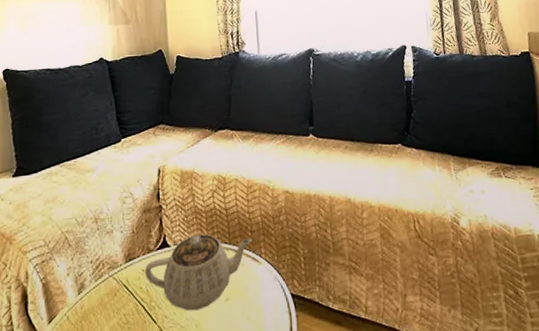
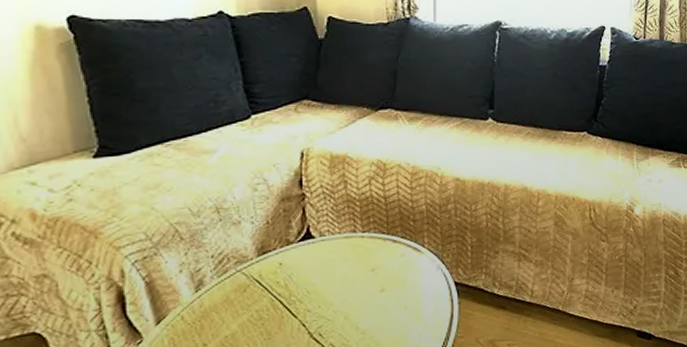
teapot: present [144,234,252,311] -> none [282,224,414,304]

